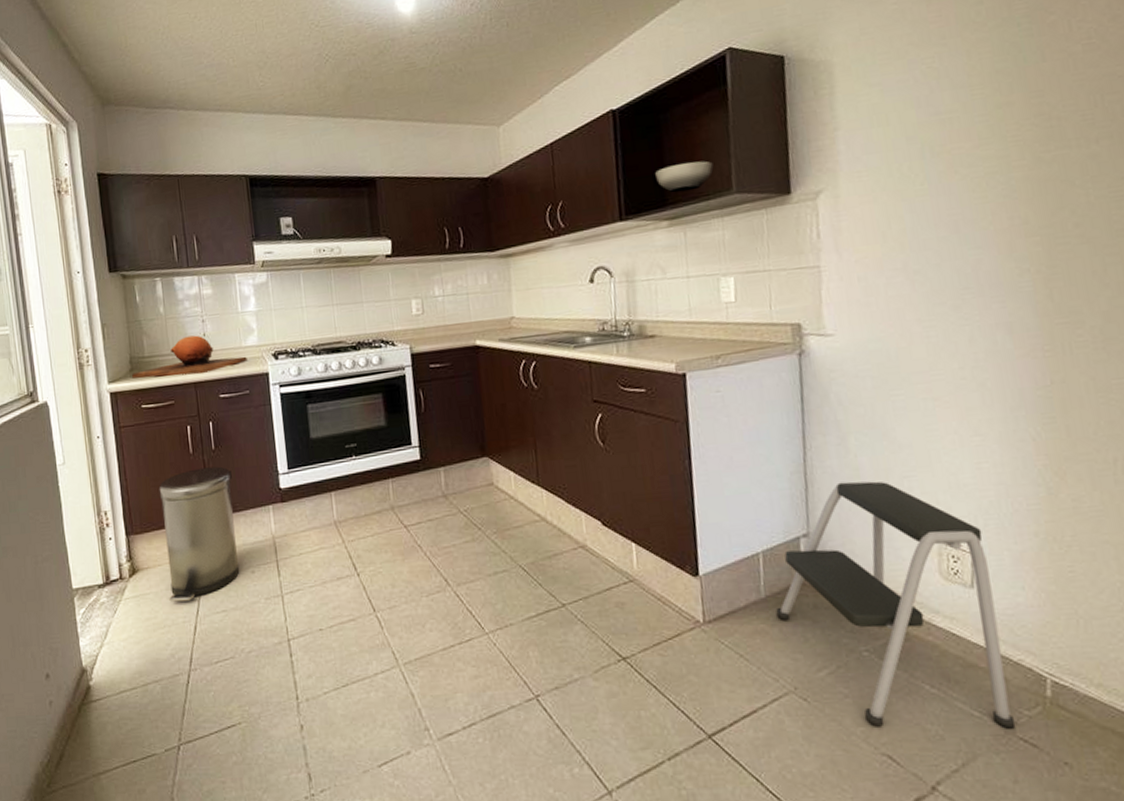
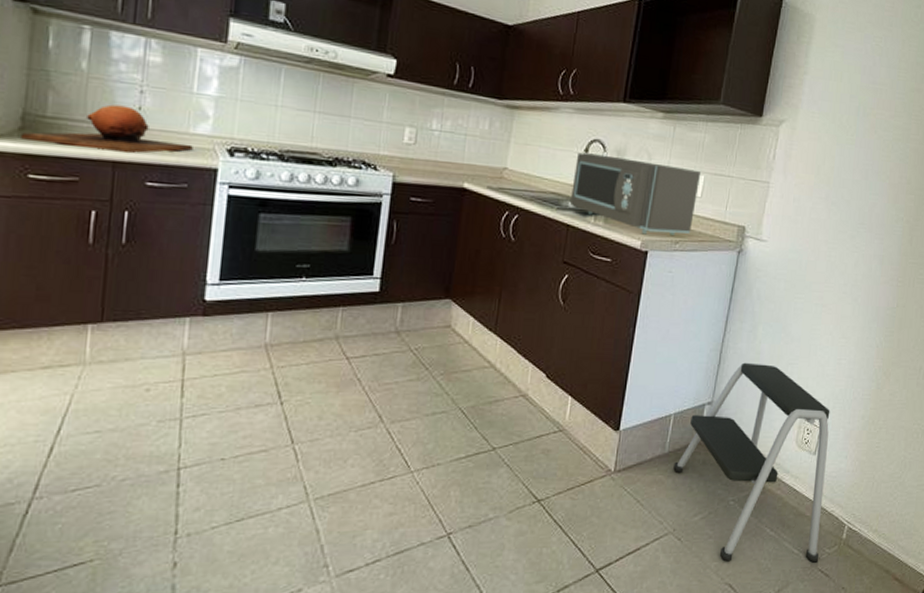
pedal bin: present [158,466,240,602] -> none [19,262,143,417]
microwave: none [582,273,733,356] -> present [570,152,700,237]
bowl: present [654,161,714,193] -> none [661,64,710,92]

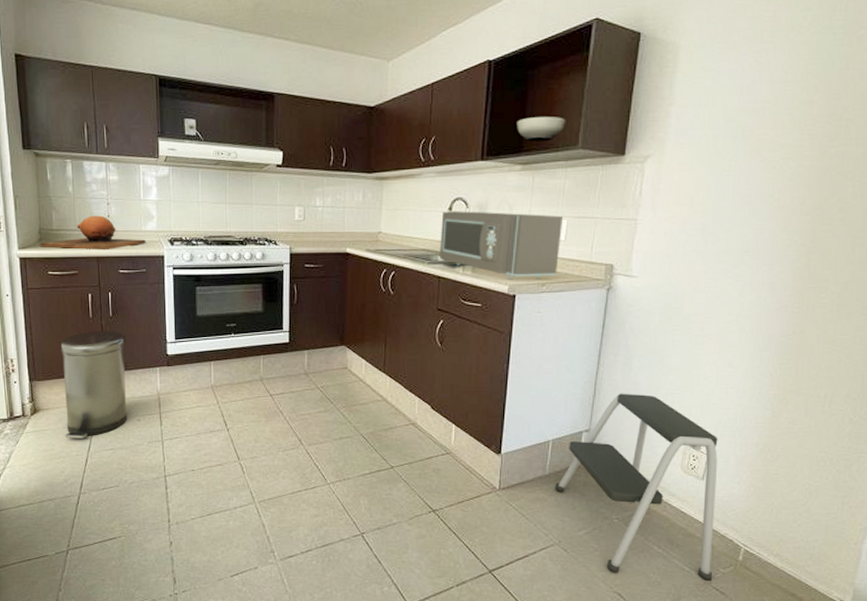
pedal bin: none [19,262,143,417] -> present [60,331,128,438]
bowl: none [661,64,710,92] -> present [516,117,566,142]

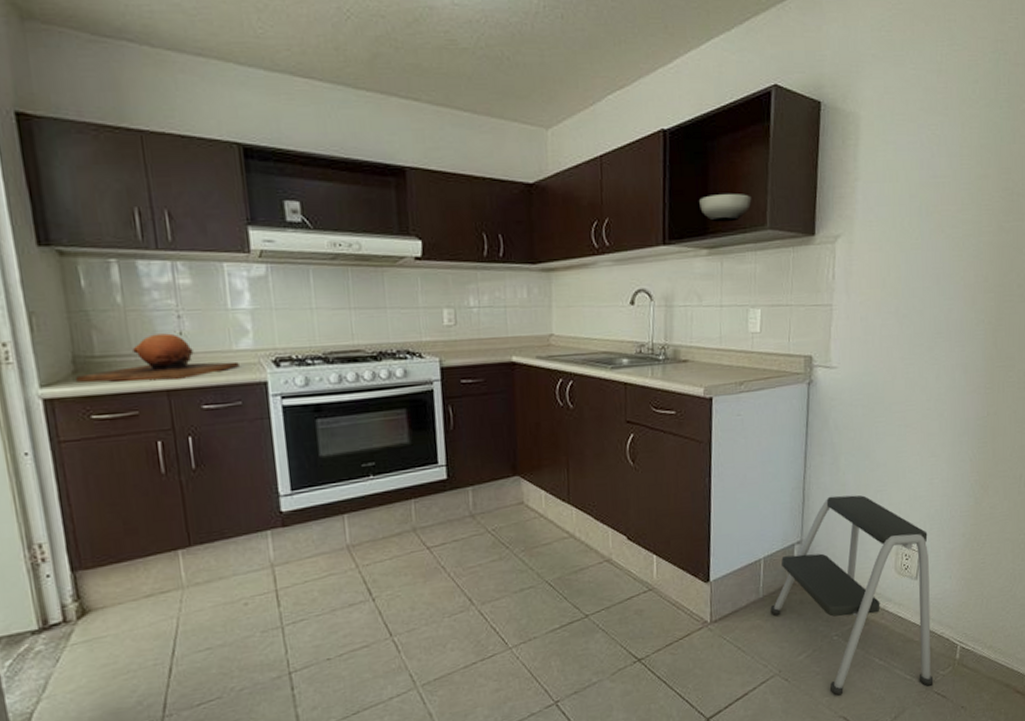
pedal bin: present [60,331,128,438] -> none [117,488,229,644]
microwave: present [440,211,562,280] -> none [623,304,757,381]

